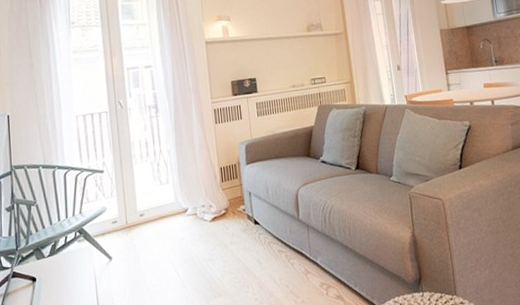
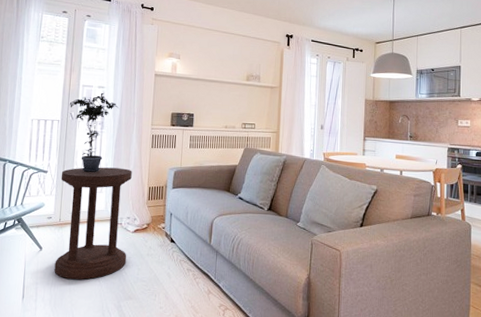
potted plant: none [115,72,171,164] -> present [69,92,119,173]
side table: none [119,151,209,287] -> present [54,167,132,280]

